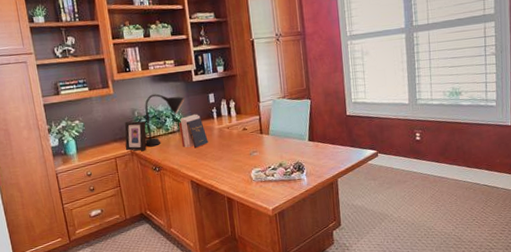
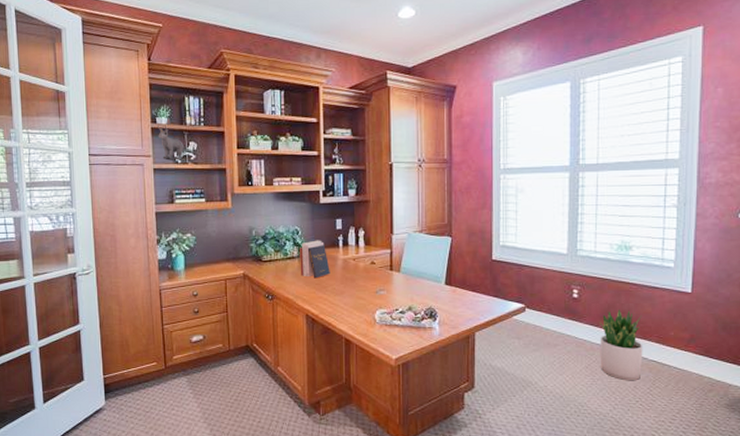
decorative figurine: none [36,17,64,56] -> present [158,118,185,161]
picture frame: present [124,121,147,151] -> none [237,241,264,274]
desk lamp: present [145,94,185,148] -> none [259,213,309,272]
planter: none [439,145,477,204] -> present [600,309,643,381]

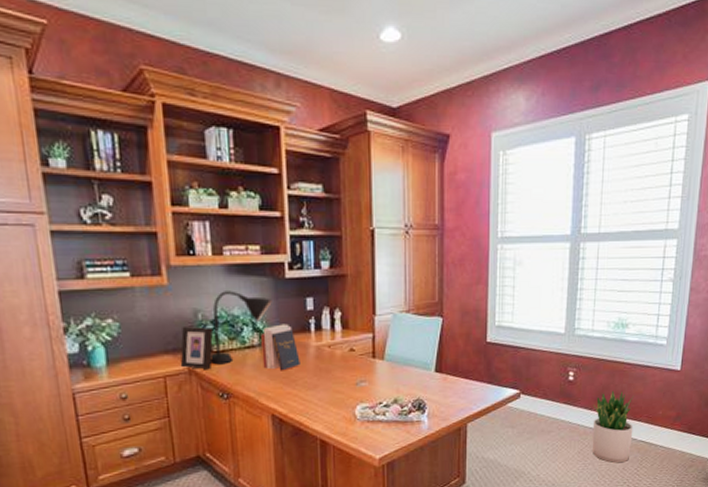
decorative figurine: present [158,118,185,161] -> none [52,160,96,220]
picture frame: none [237,241,264,274] -> present [180,327,214,369]
desk lamp: none [259,213,309,272] -> present [209,291,272,365]

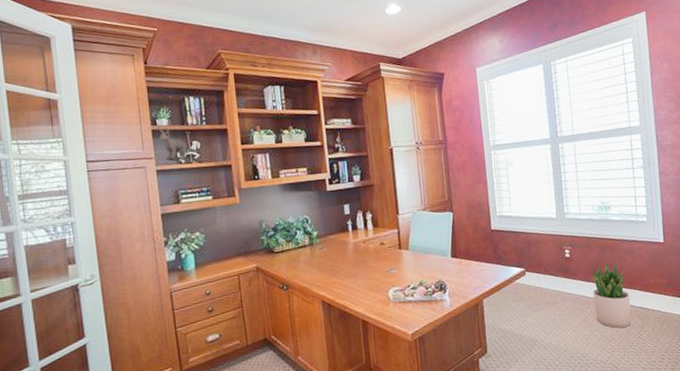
decorative figurine: none [52,160,96,220] -> present [158,119,188,161]
picture frame: present [180,327,214,369] -> none [250,233,274,267]
desk lamp: present [209,291,272,365] -> none [272,204,318,263]
books: present [261,324,300,371] -> none [310,226,342,265]

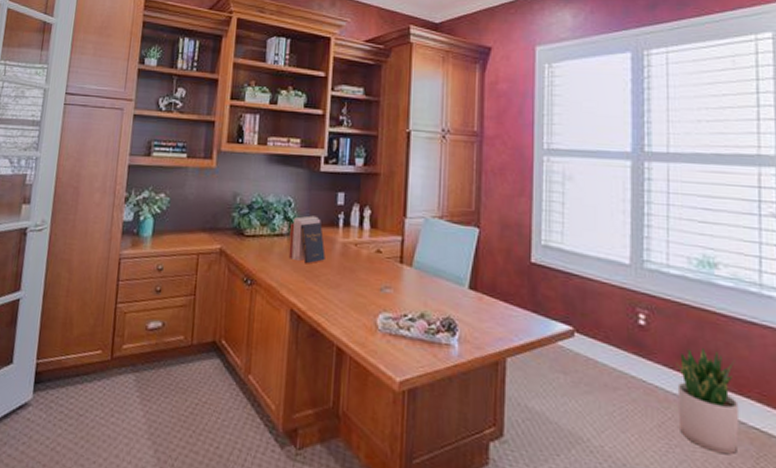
decorative figurine: present [158,119,188,161] -> none [144,60,172,108]
books: none [310,226,342,265] -> present [288,215,326,264]

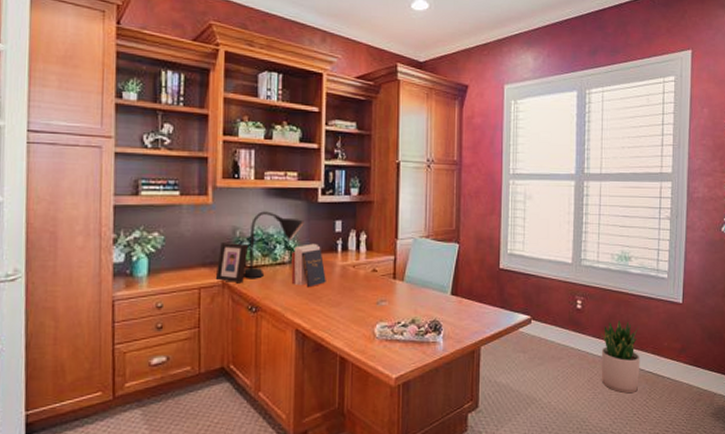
picture frame: none [213,208,248,252] -> present [215,243,249,282]
desk lamp: none [240,178,305,250] -> present [242,211,304,279]

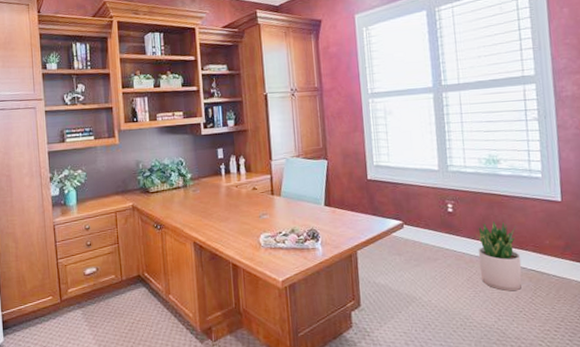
picture frame: present [215,243,249,282] -> none [126,174,150,206]
desk lamp: present [242,211,304,279] -> none [147,146,192,203]
books: present [291,243,326,288] -> none [184,169,215,207]

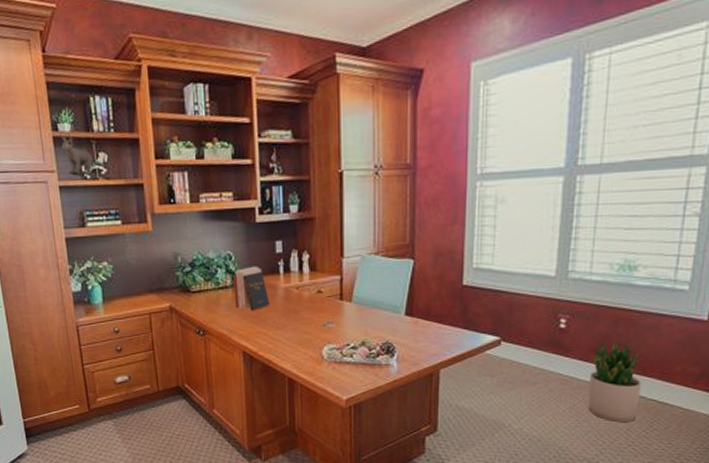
decorative figurine: none [48,64,74,103] -> present [60,124,94,176]
books: none [184,169,215,207] -> present [233,266,270,311]

